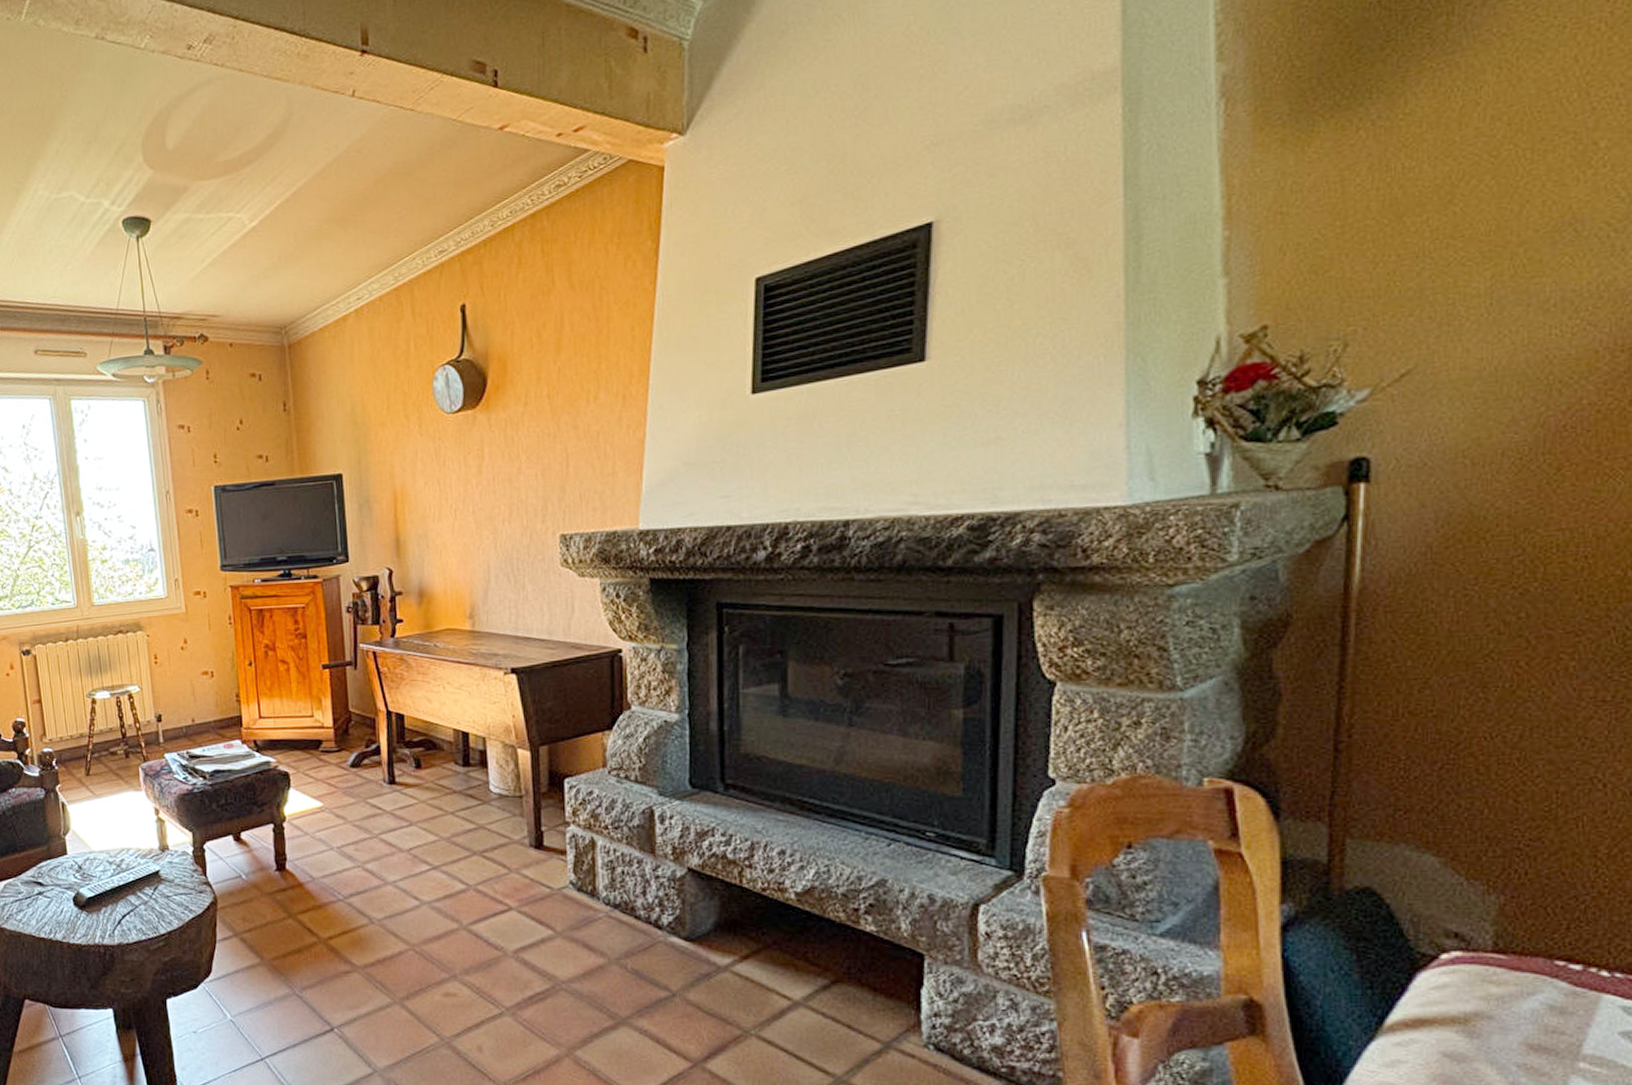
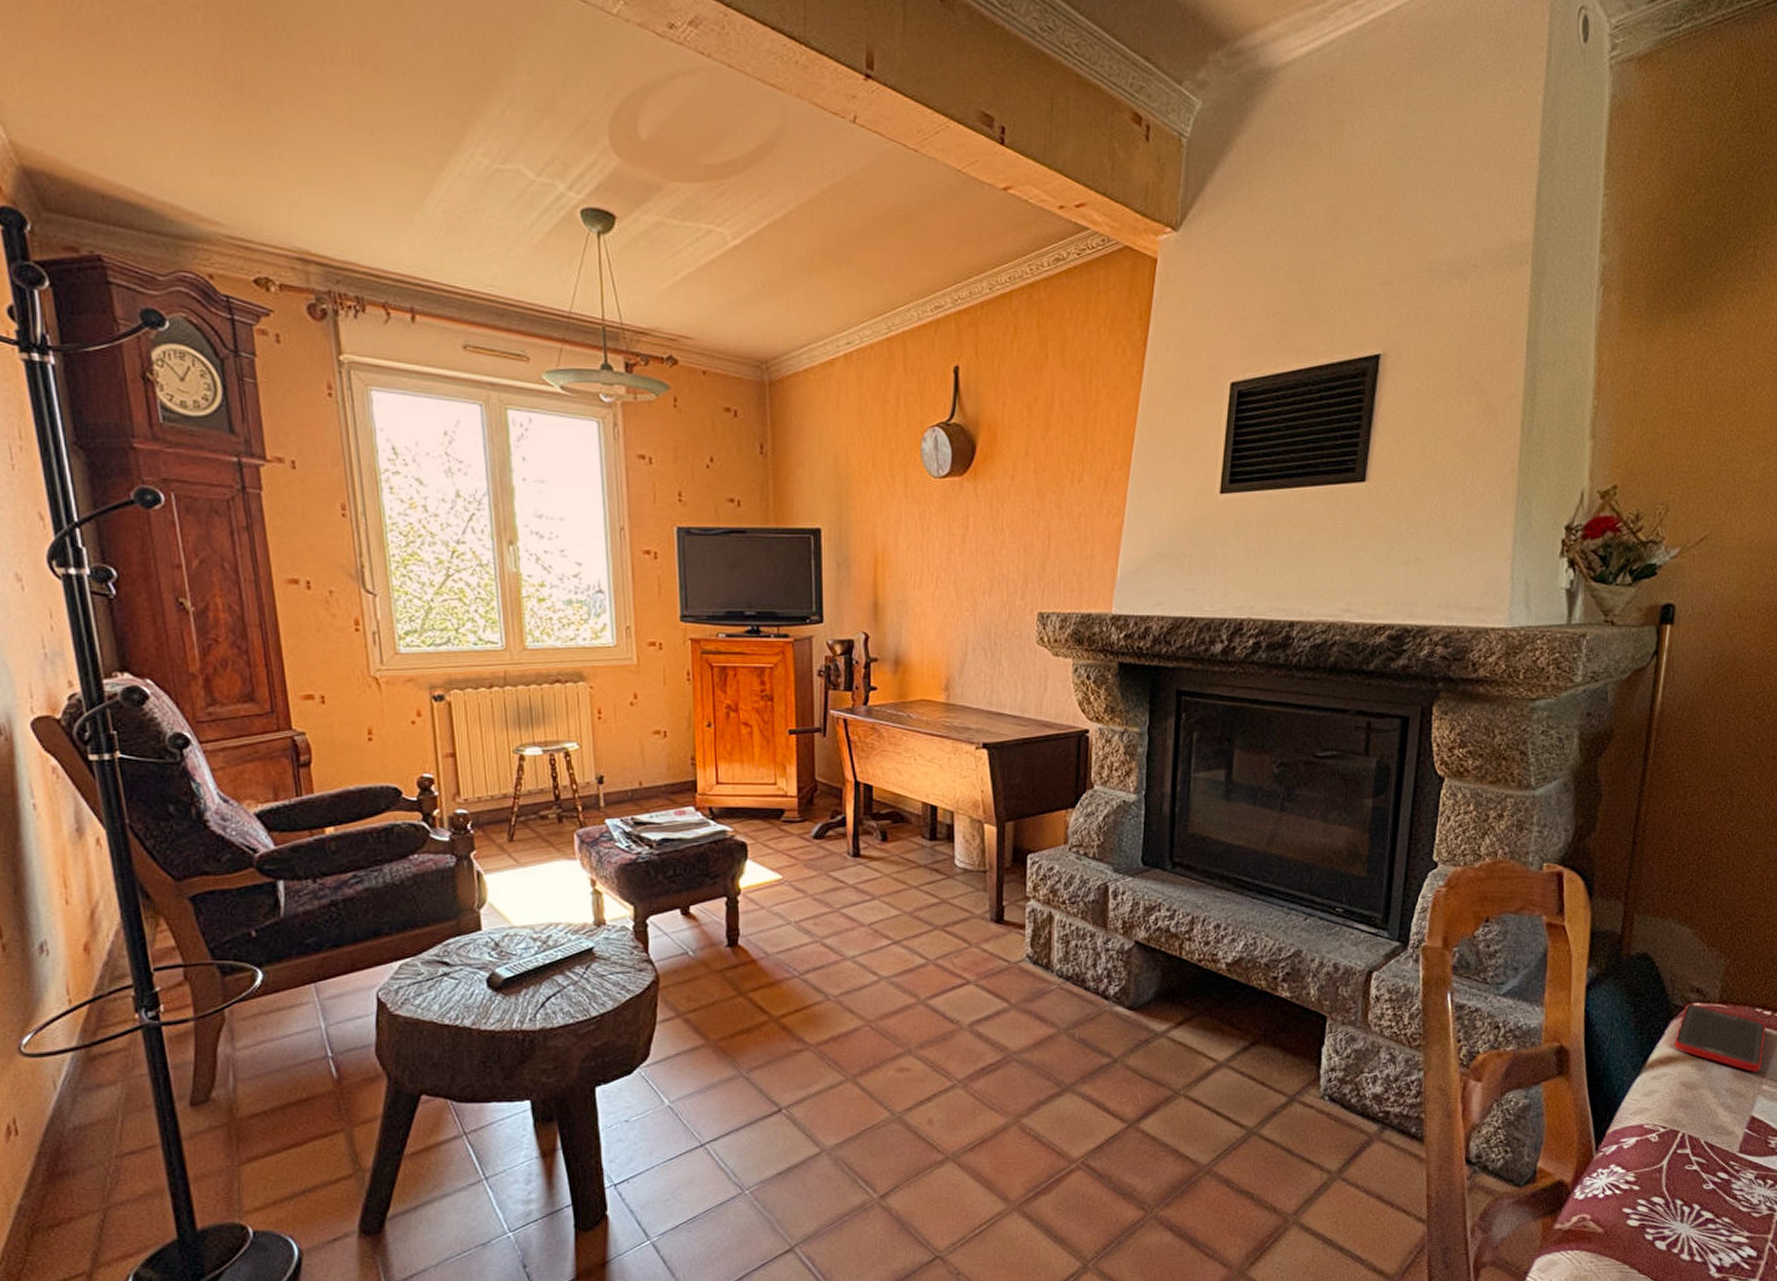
cell phone: none [1425,951,1577,1045] -> present [1674,1003,1767,1073]

